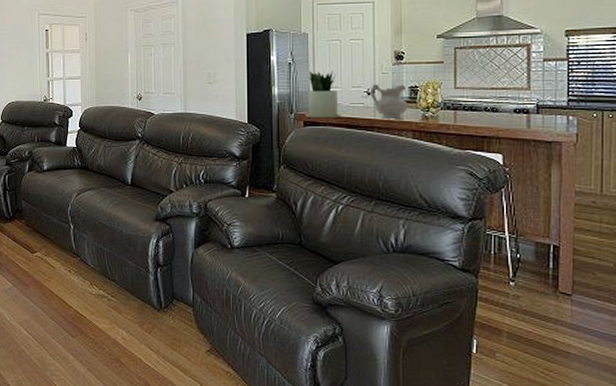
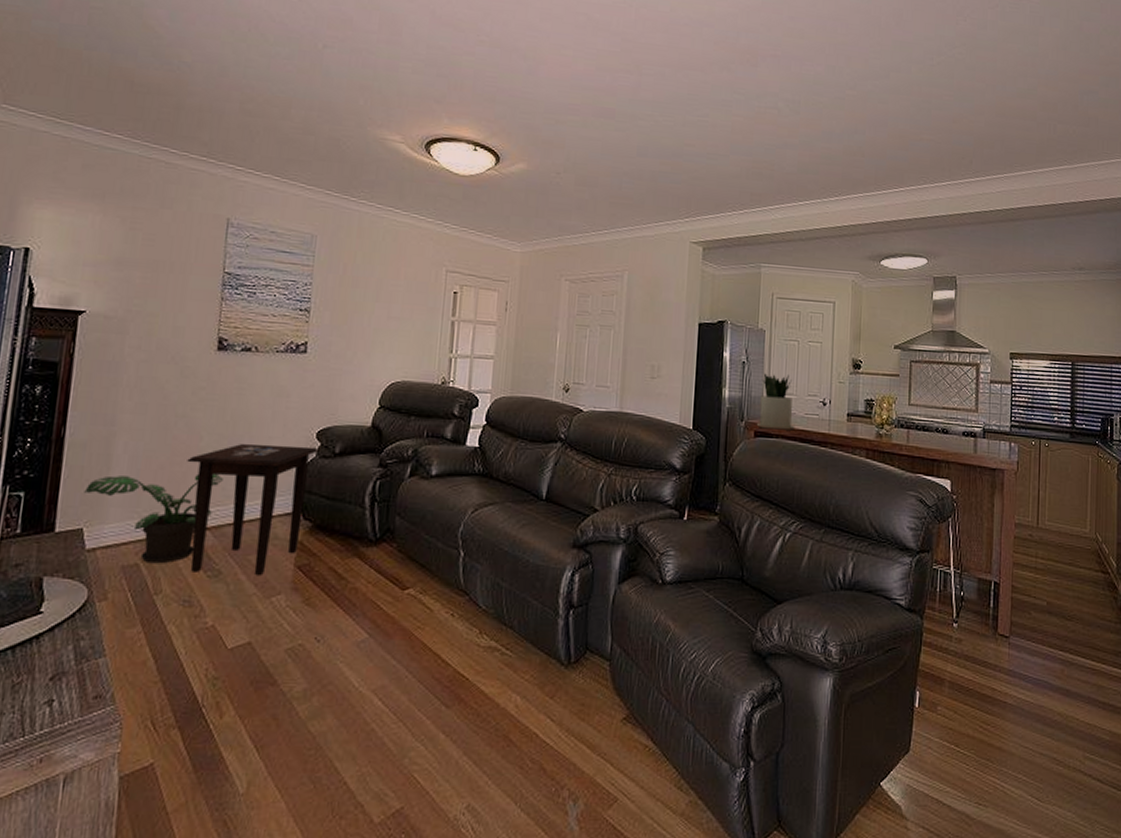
ceramic pitcher: present [369,84,408,118] -> none [825,394,863,435]

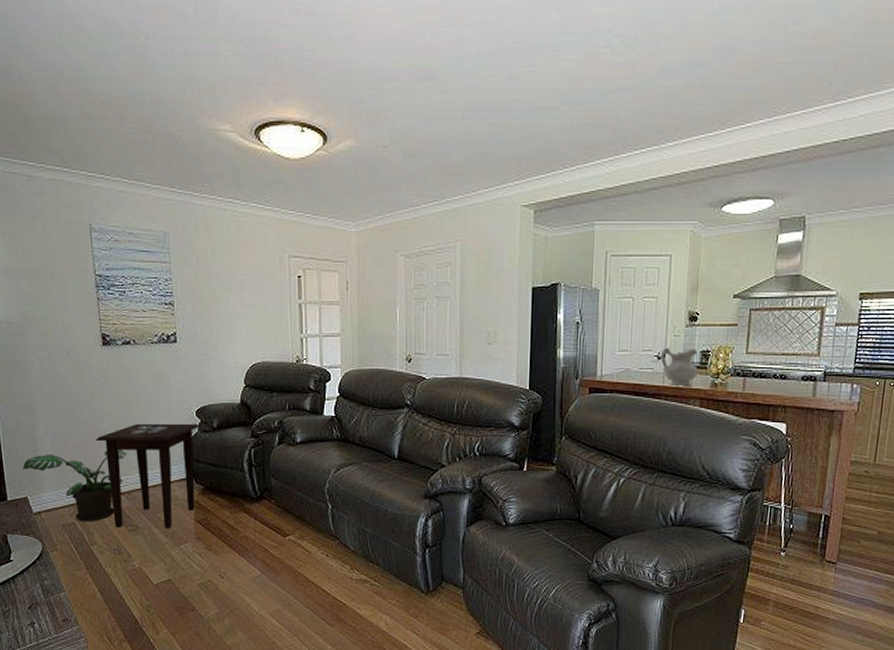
planter: present [756,373,795,431] -> none [590,332,629,386]
ceramic pitcher: none [825,394,863,435] -> present [660,348,698,385]

